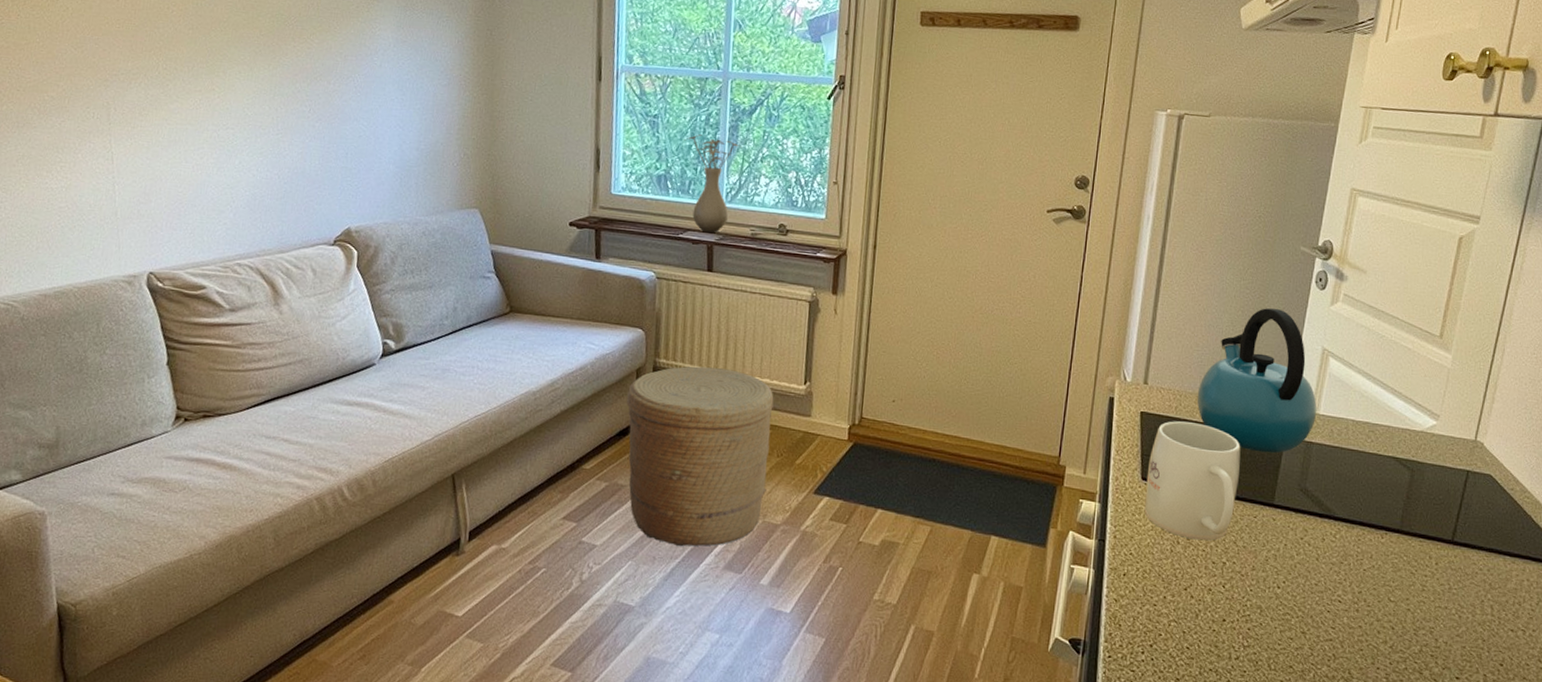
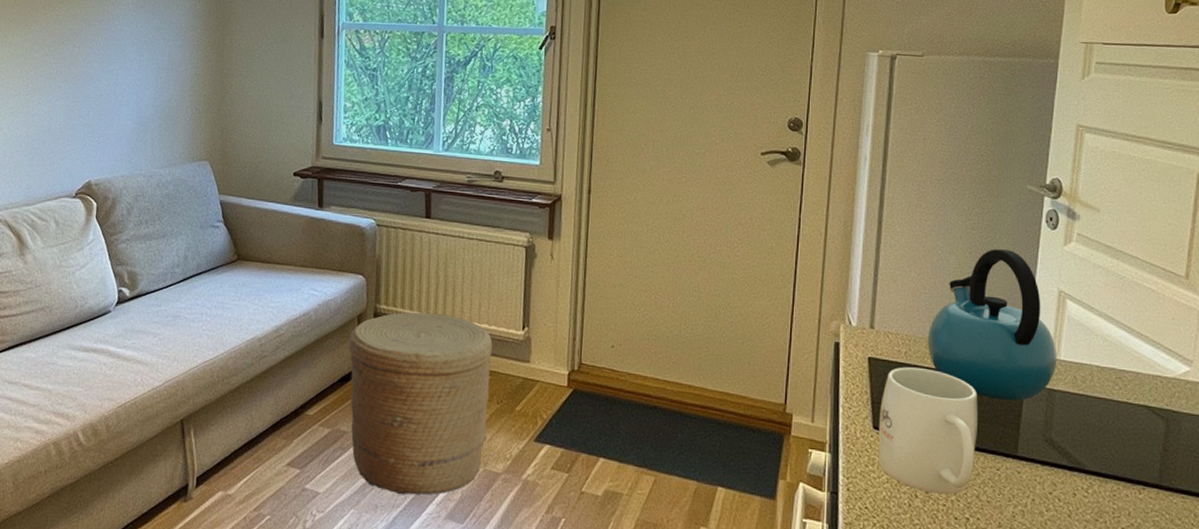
vase: present [684,134,743,233] -> none [401,86,458,180]

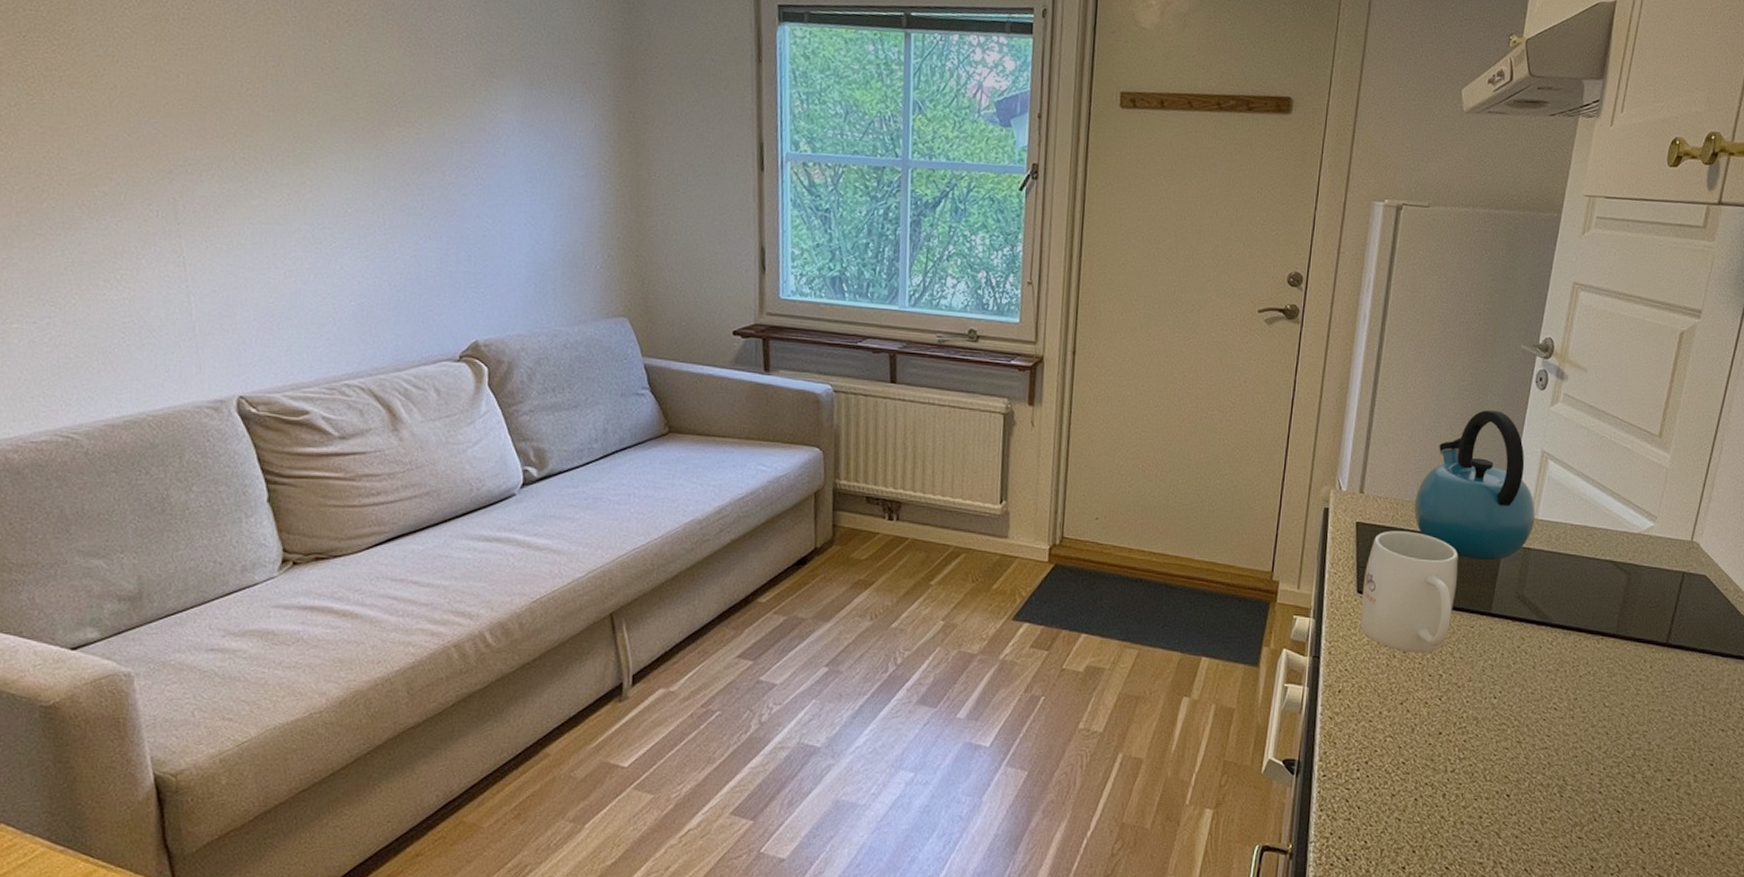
basket: present [348,312,493,495] -> none [804,487,967,681]

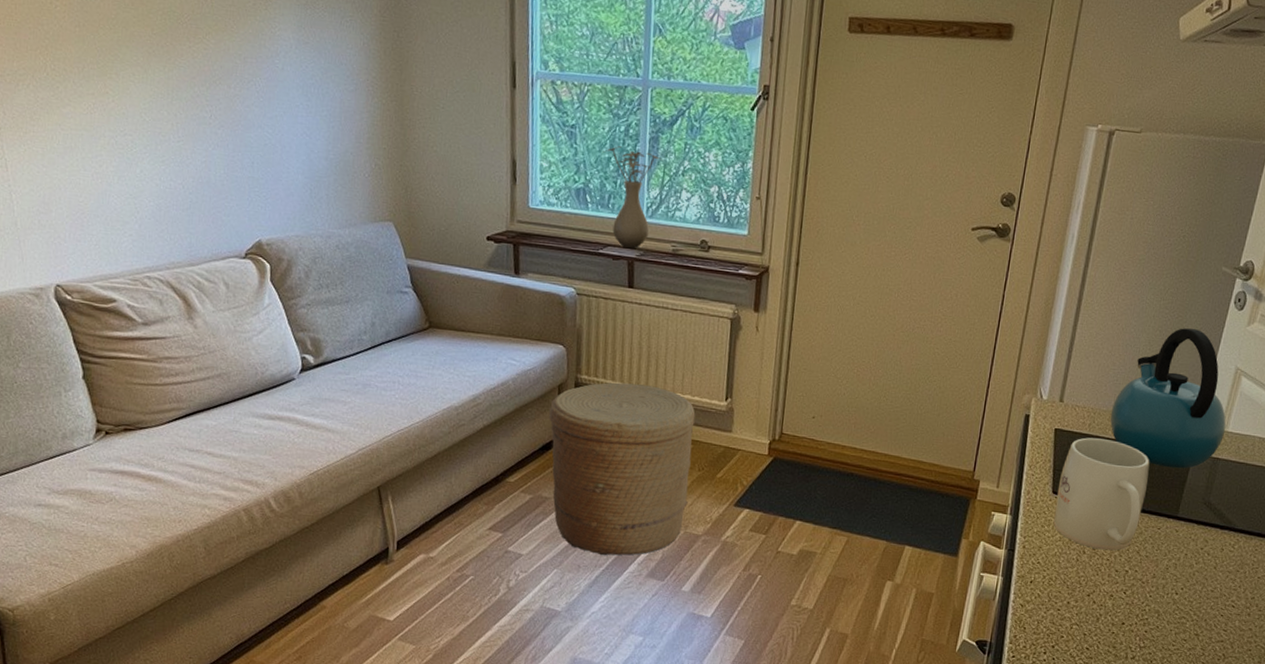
basket: none [804,487,967,681] -> present [549,382,696,555]
vase: none [860,230,926,340] -> present [603,146,663,248]

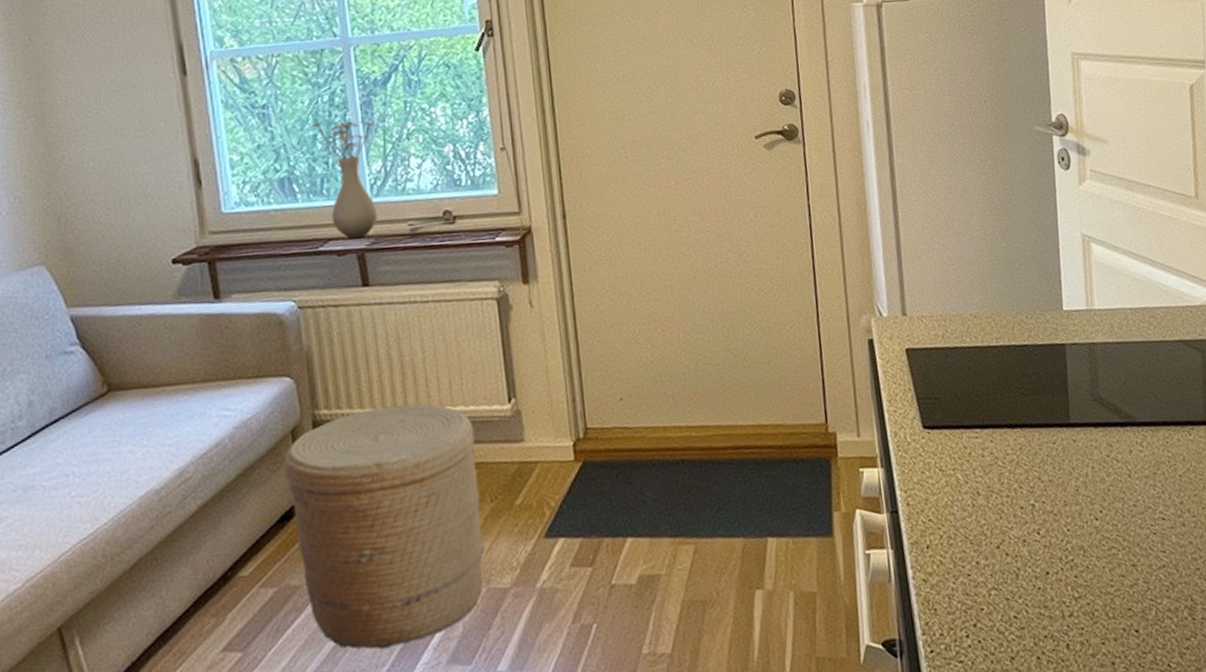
mug: present [1053,437,1150,551] -> none [926,348,1031,487]
kettle: present [1110,328,1226,469] -> none [962,200,1093,368]

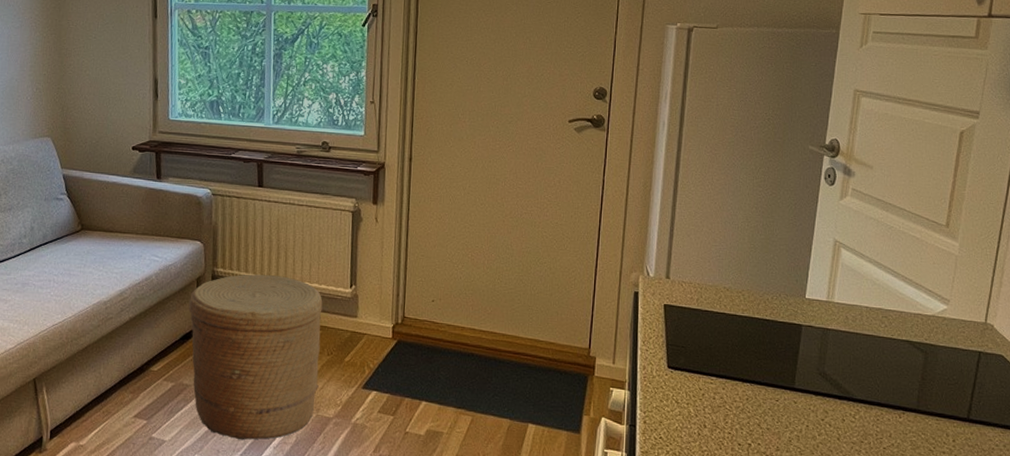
vase: present [305,119,381,238] -> none [233,63,286,151]

